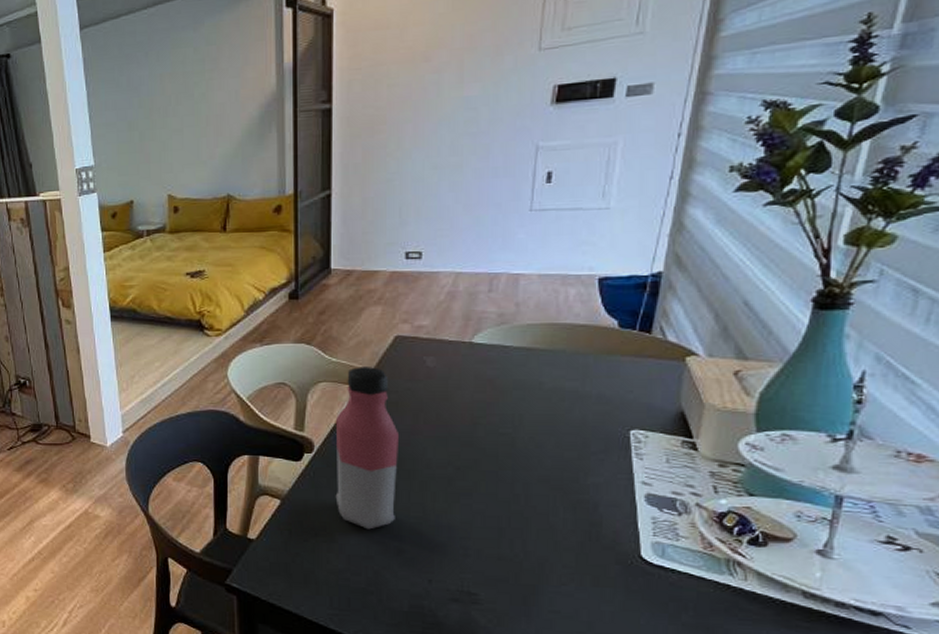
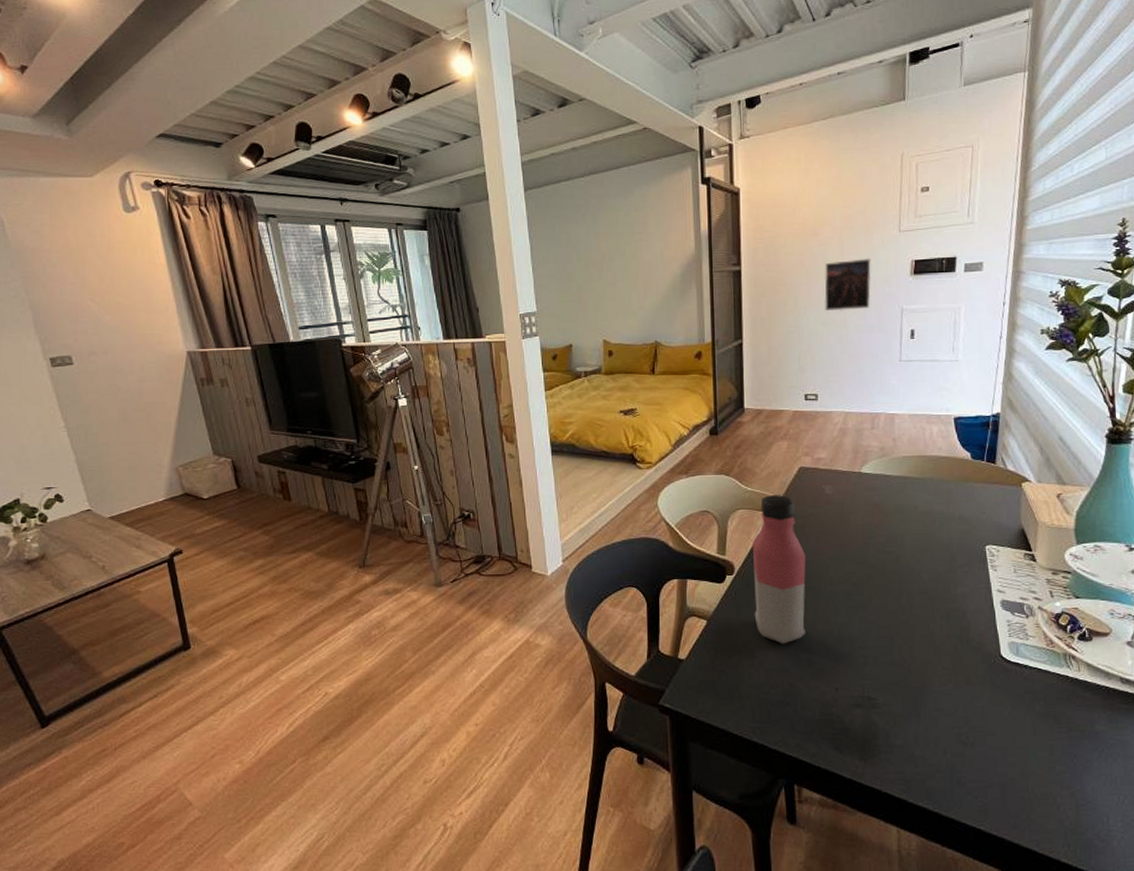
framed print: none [436,86,499,152] -> present [825,258,871,311]

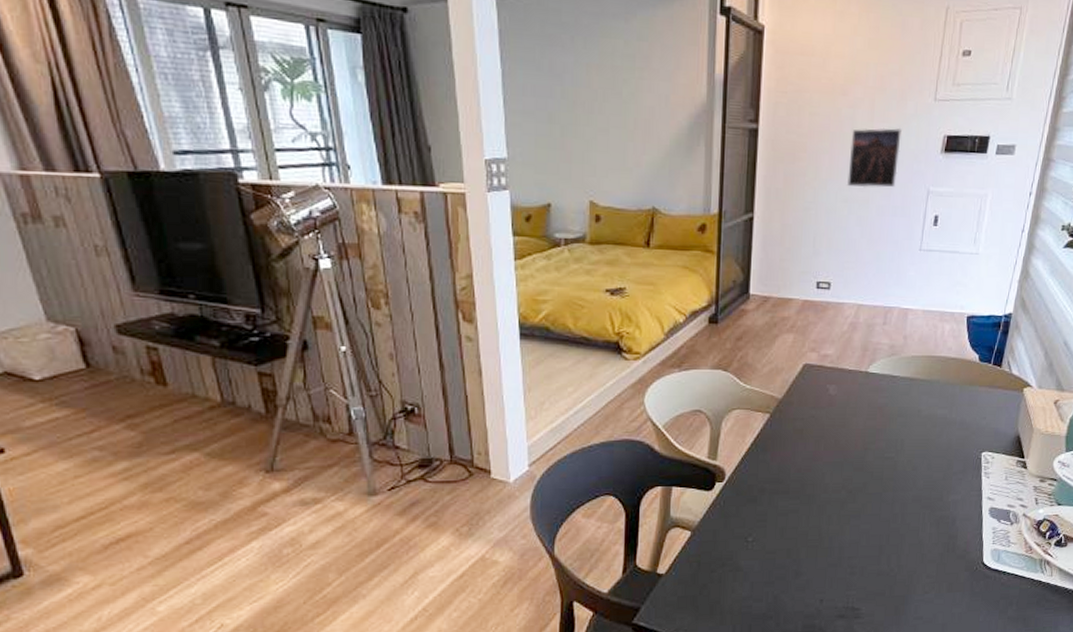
water bottle: present [753,494,806,644] -> none [743,393,803,556]

